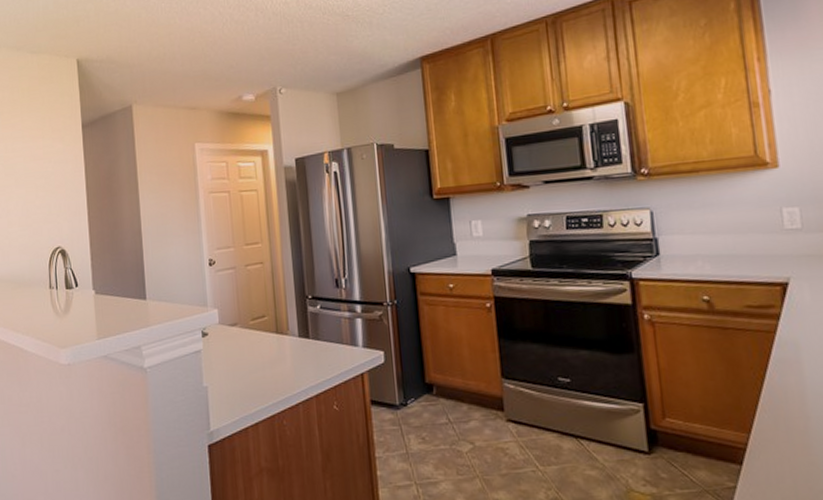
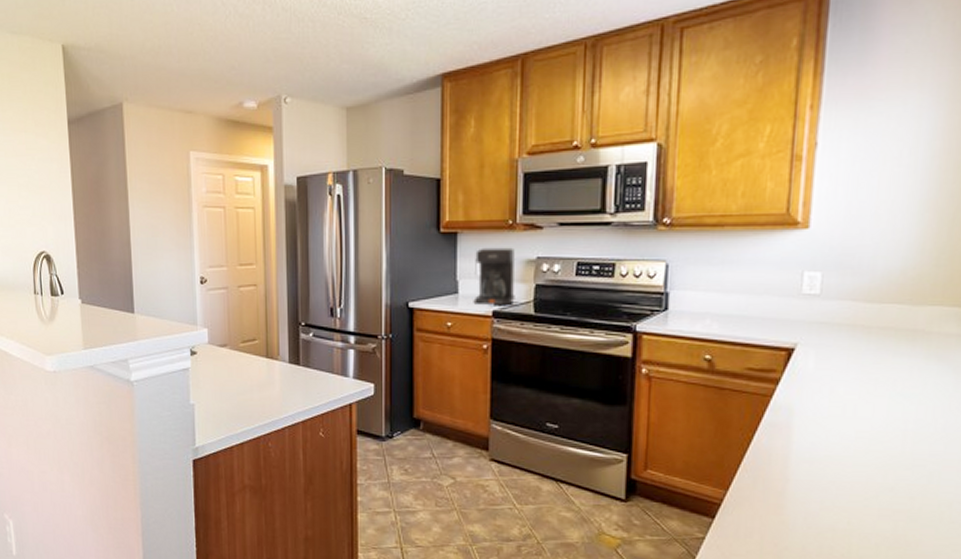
coffee maker: none [469,207,512,265] -> present [473,247,516,306]

